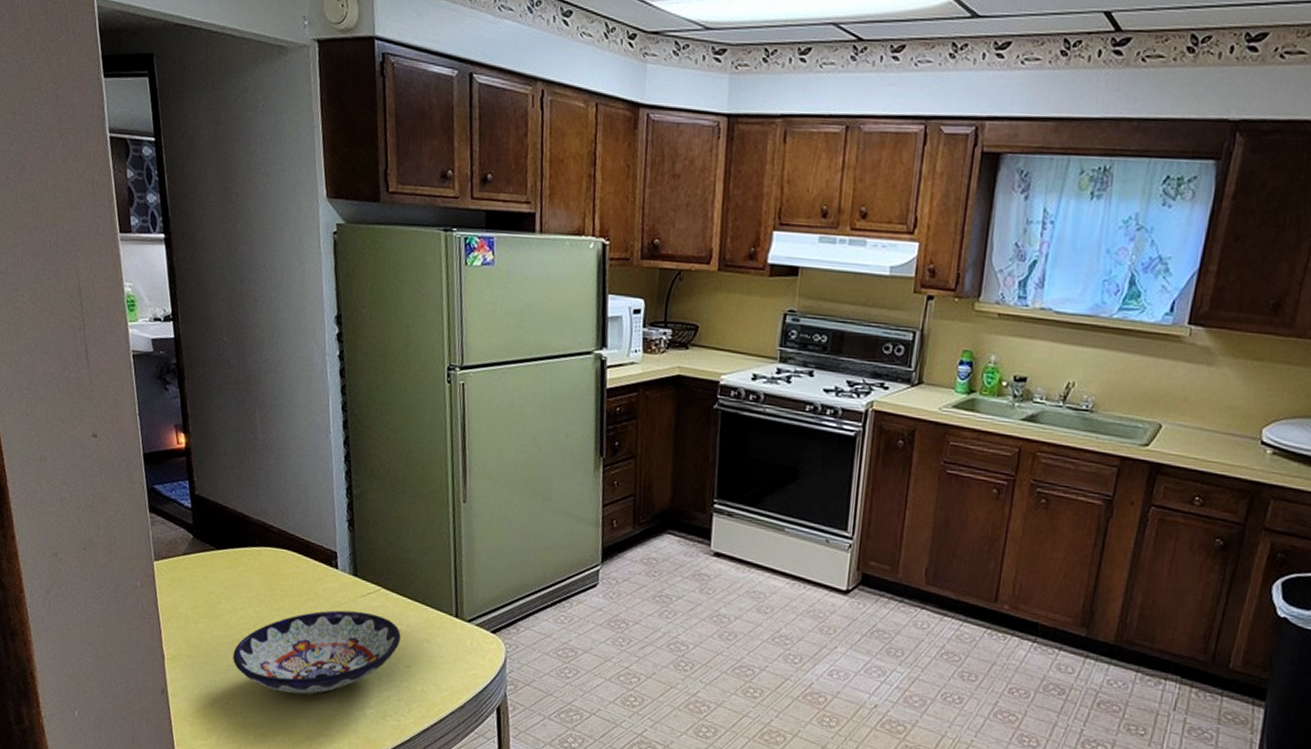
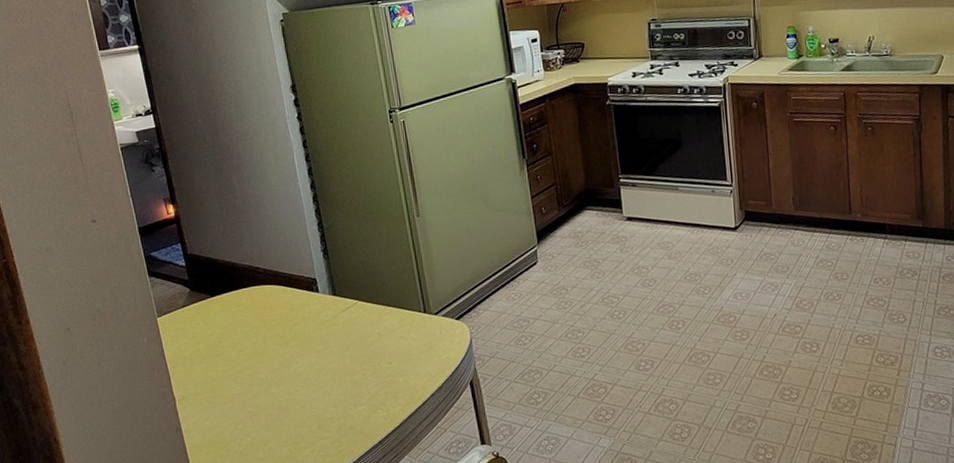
bowl: present [233,610,401,695] -> none [236,324,380,408]

